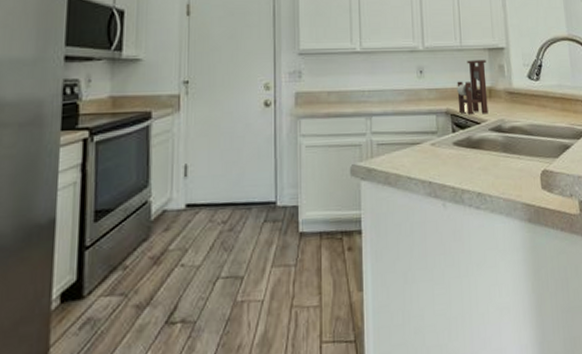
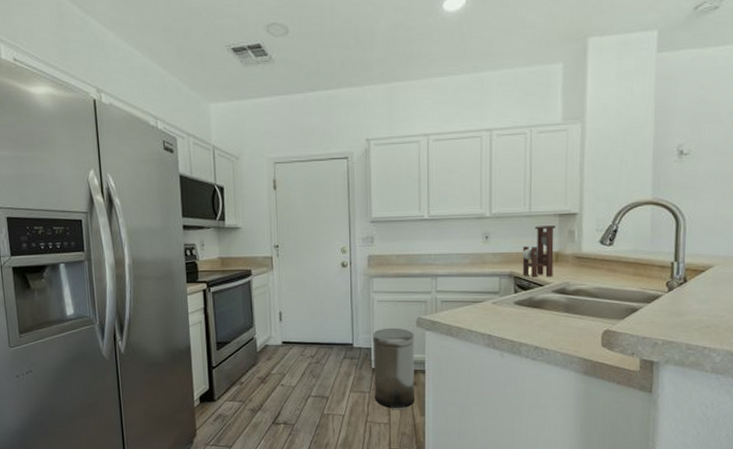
pedal bin: none [300,178,350,288] -> present [372,327,415,411]

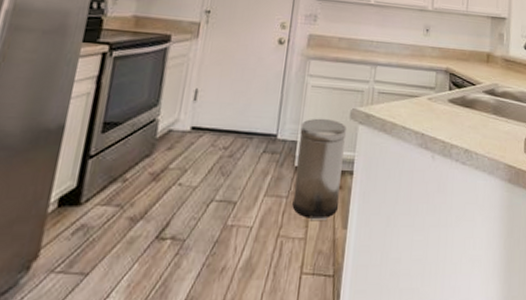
paper towel holder: present [522,226,556,278] -> none [457,25,488,77]

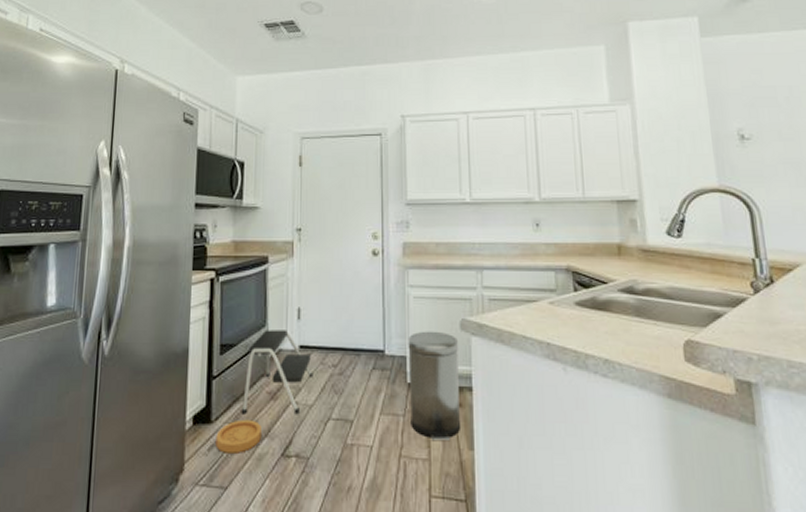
pet bowl: none [81,201,138,237] -> present [216,419,261,453]
step stool: none [116,109,203,196] -> present [241,330,314,414]

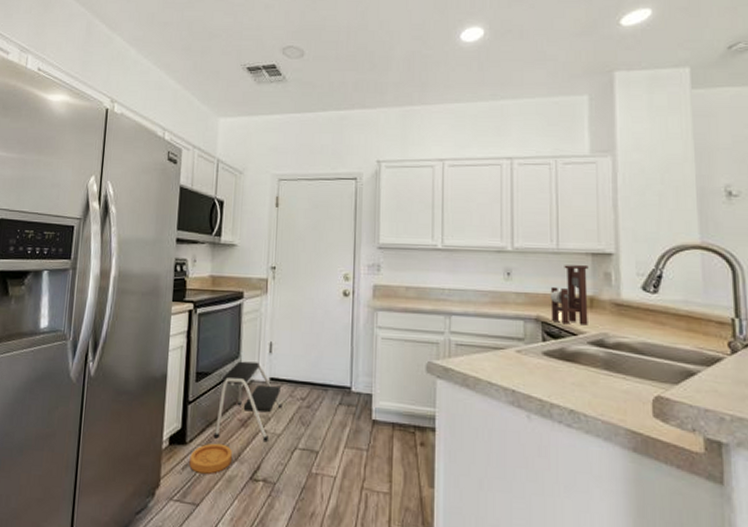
pedal bin: present [408,331,460,442] -> none [373,371,424,478]
paper towel holder: none [579,213,617,273] -> present [550,265,589,326]

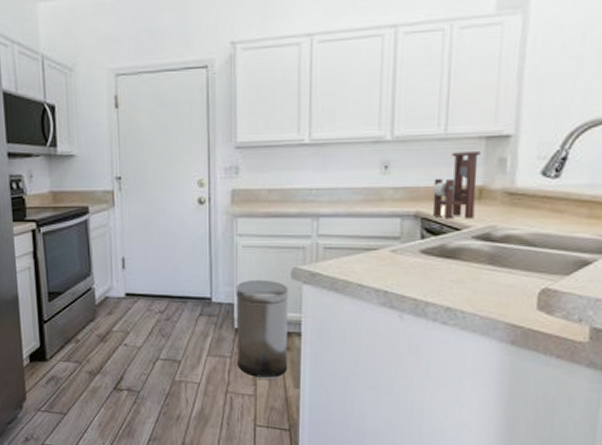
pet bowl: present [189,443,232,474] -> none [52,358,94,387]
step stool: present [213,361,283,441] -> none [73,278,141,354]
pedal bin: none [373,371,424,478] -> present [236,279,289,381]

